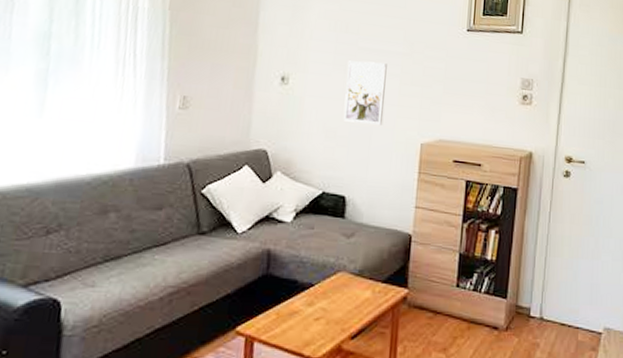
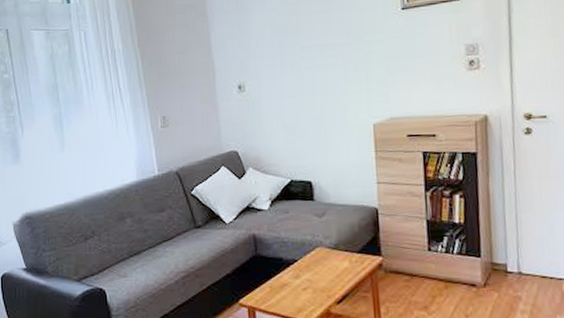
wall art: present [343,60,387,125] -> none [293,56,335,115]

